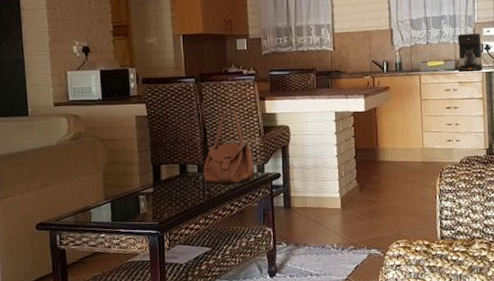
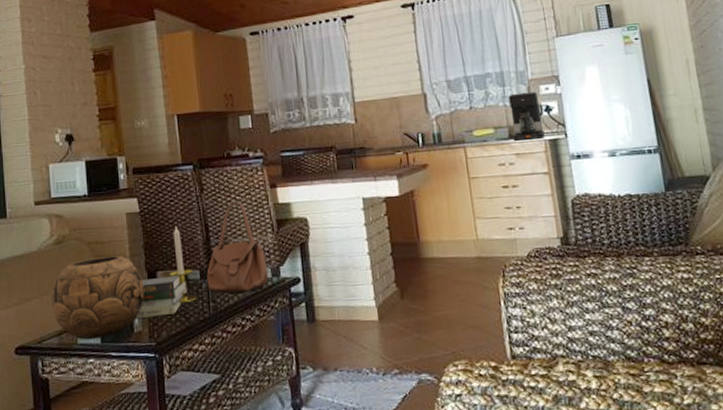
decorative bowl: none [68,150,150,219] -> present [51,255,145,340]
books: none [141,169,185,202] -> present [135,275,186,318]
candle: none [171,128,196,192] -> present [169,225,199,304]

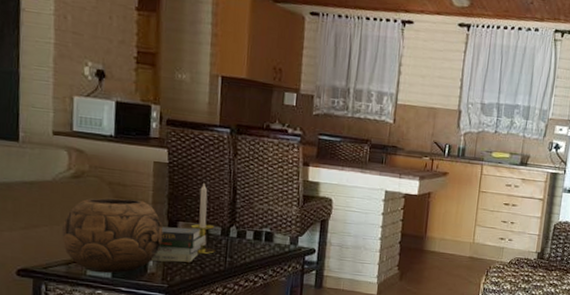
handbag: present [206,201,269,293] -> none [227,171,287,254]
coffee maker: present [508,91,545,141] -> none [523,127,552,171]

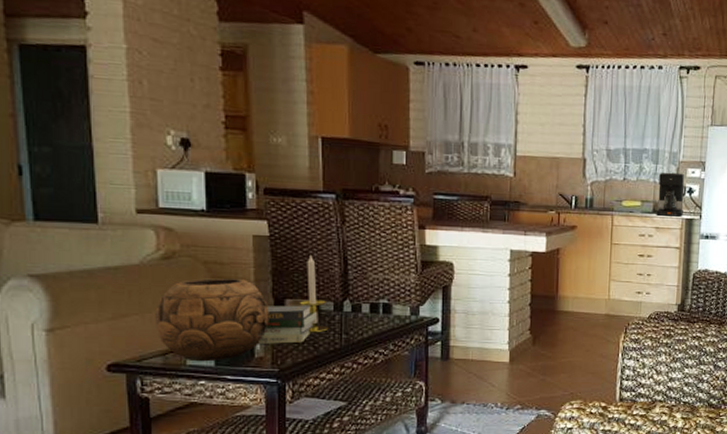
coffee maker: none [523,127,552,171] -> present [656,172,685,217]

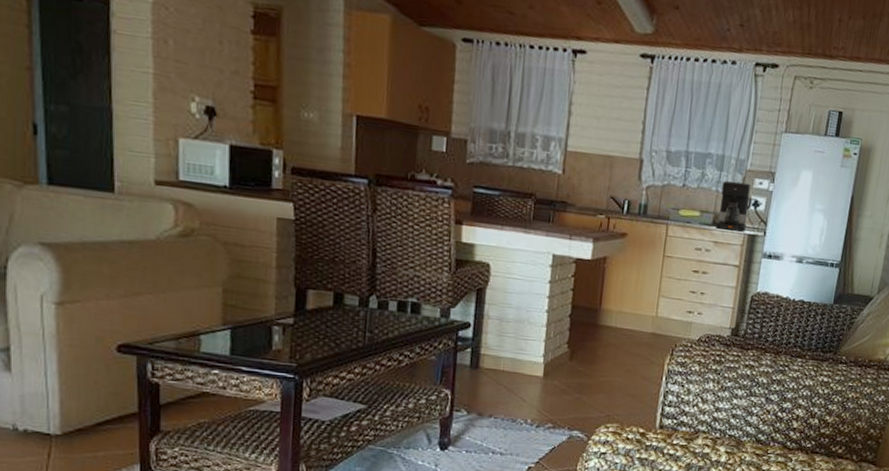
decorative bowl: present [155,277,269,362] -> none [169,260,290,350]
books: present [257,305,317,344] -> none [275,295,341,338]
candle: present [299,254,330,333] -> none [322,243,354,329]

